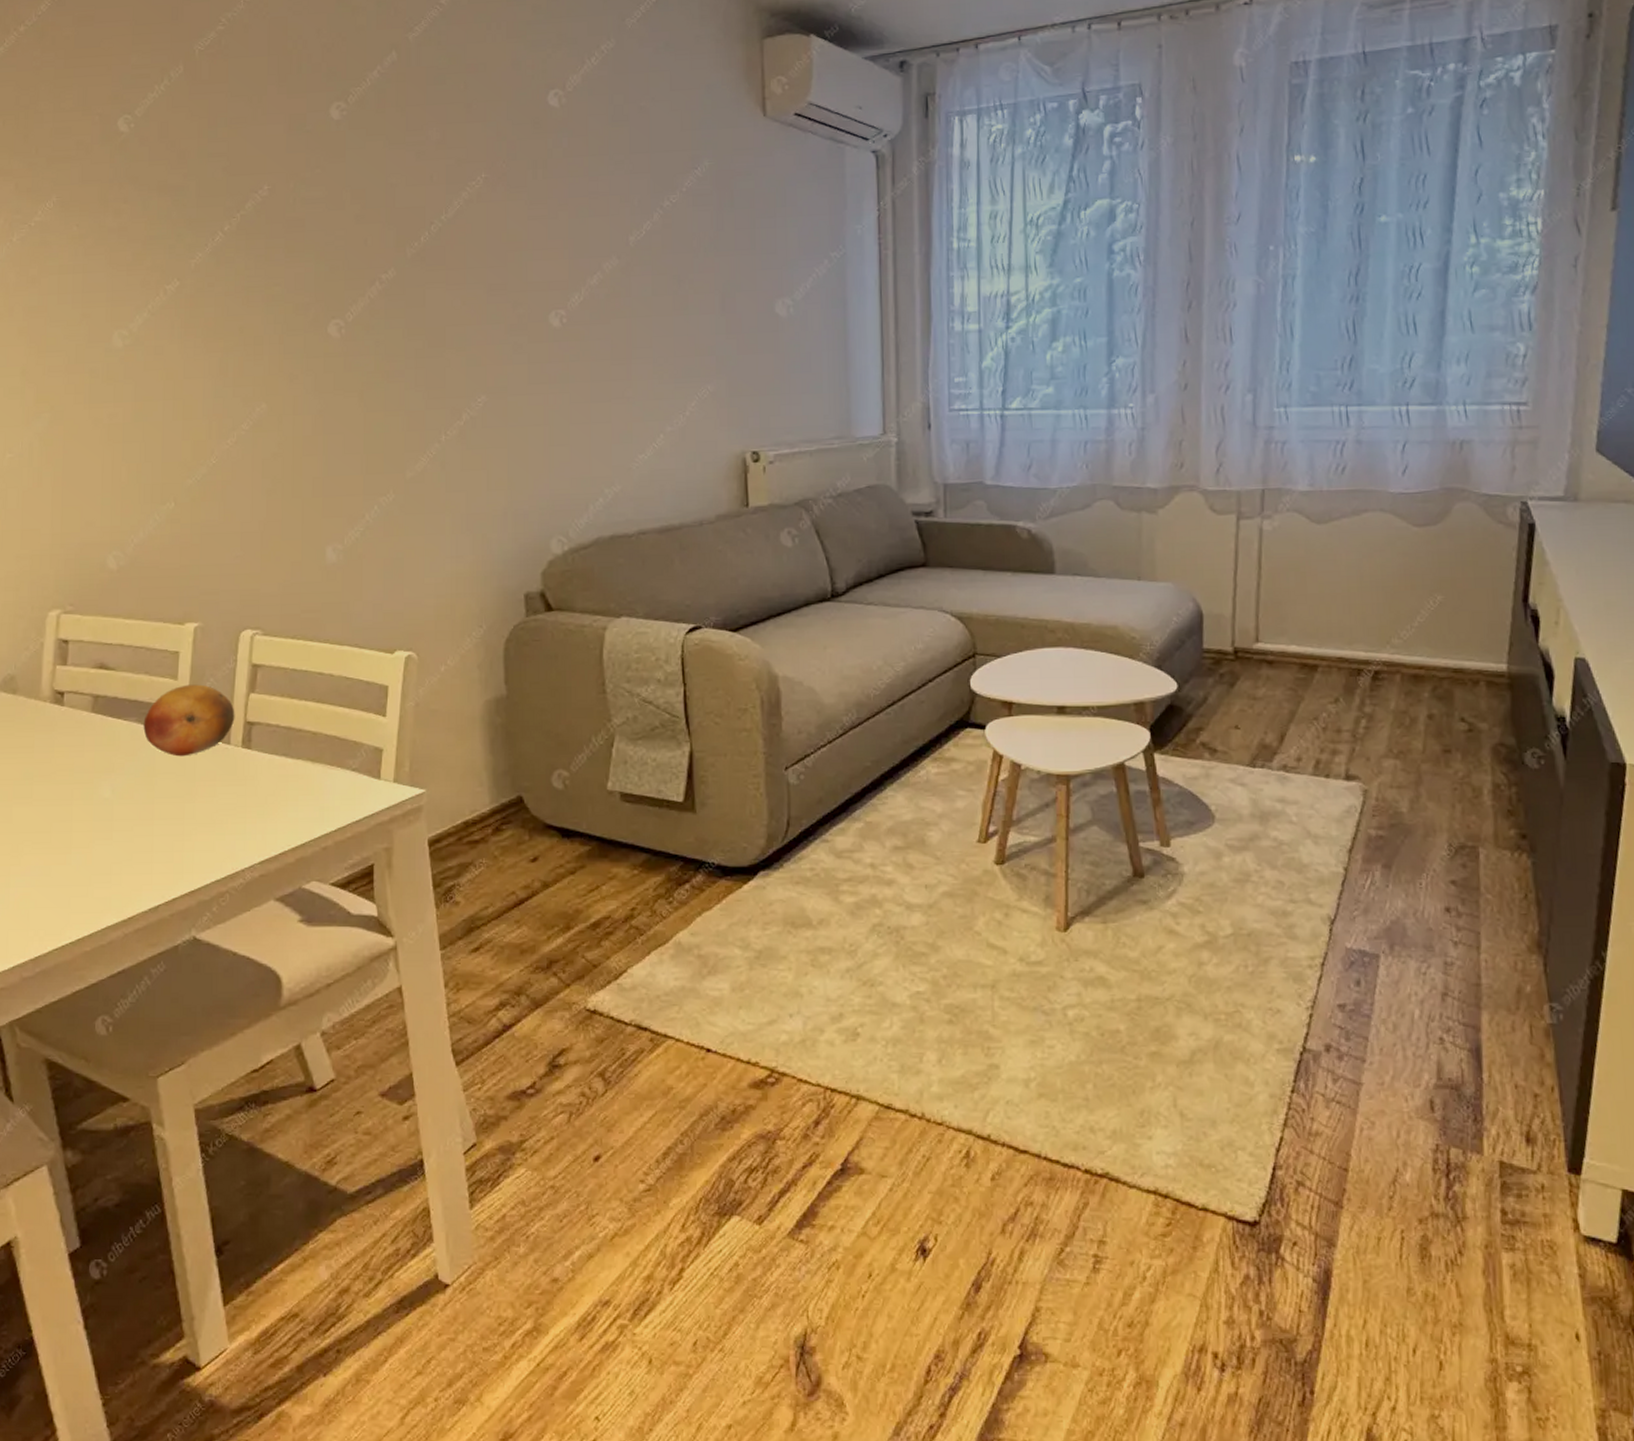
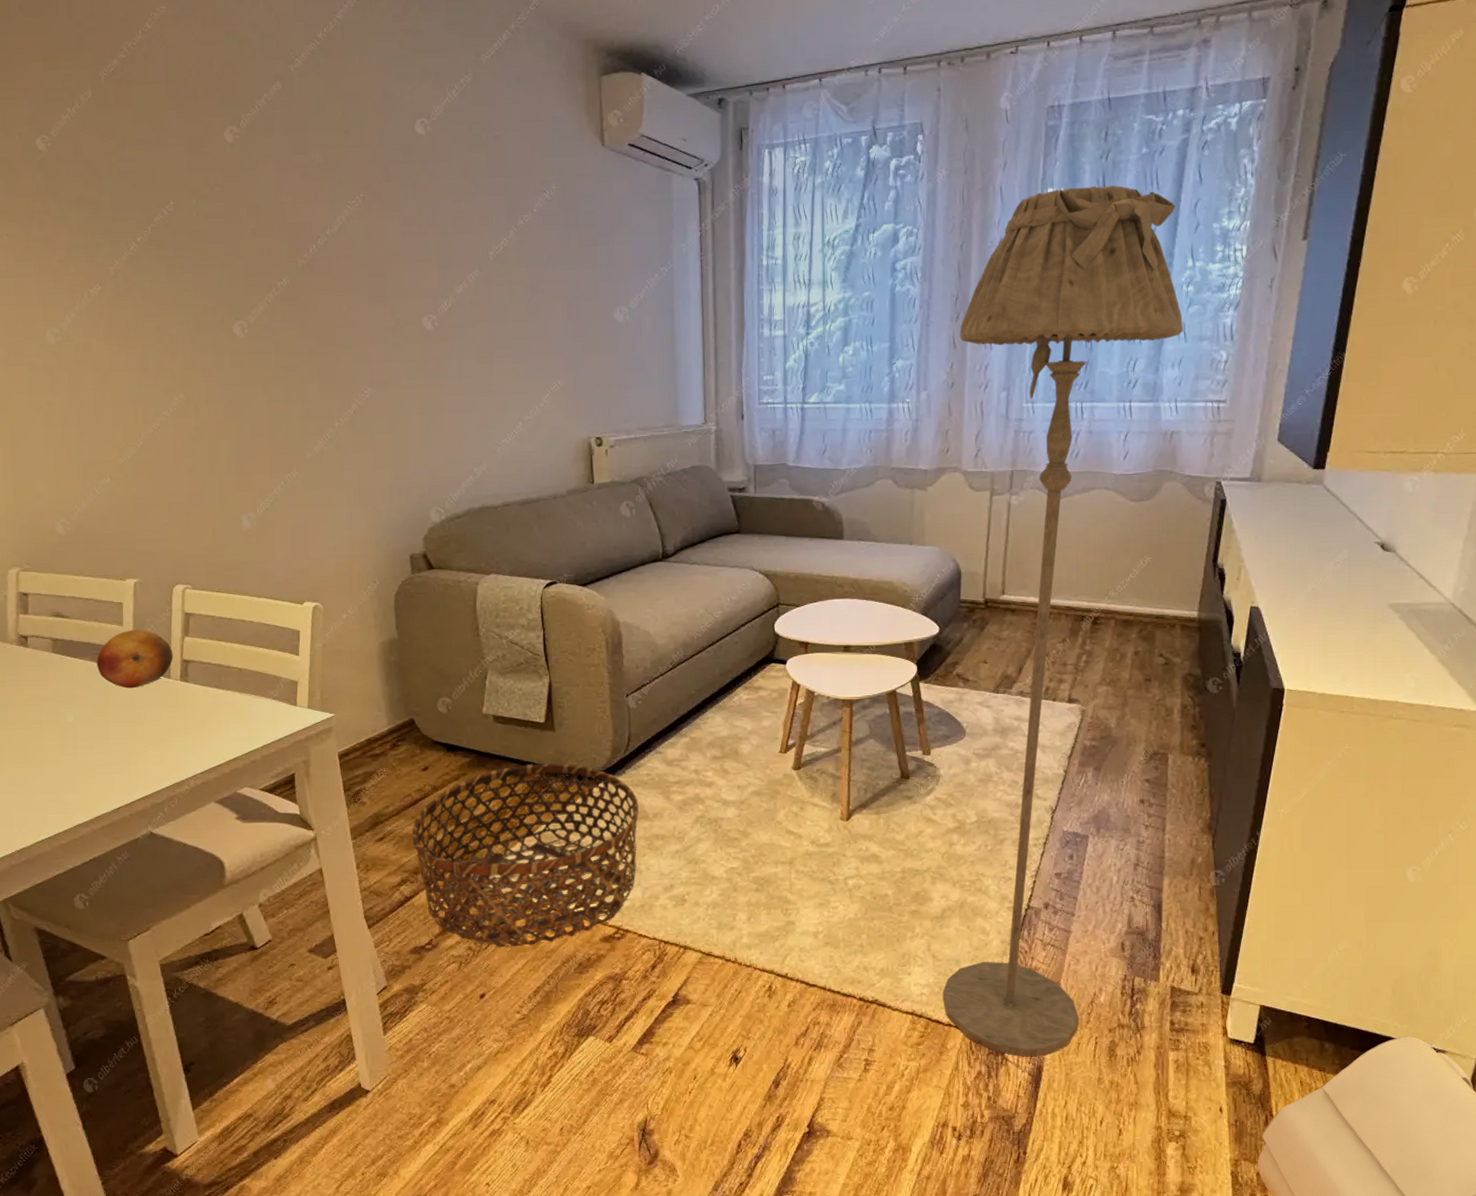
basket: none [514,853,800,1095] -> present [411,763,639,948]
floor lamp: none [1192,151,1469,1256] -> present [942,185,1183,1057]

